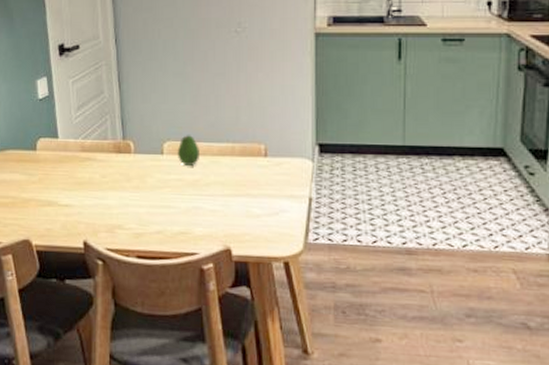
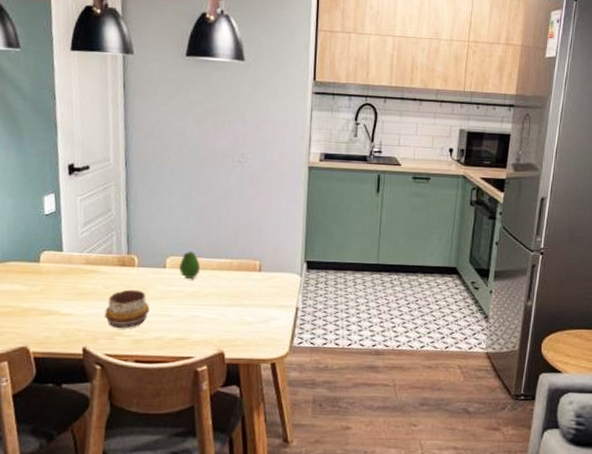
decorative bowl: none [103,178,149,220] -> present [104,289,149,328]

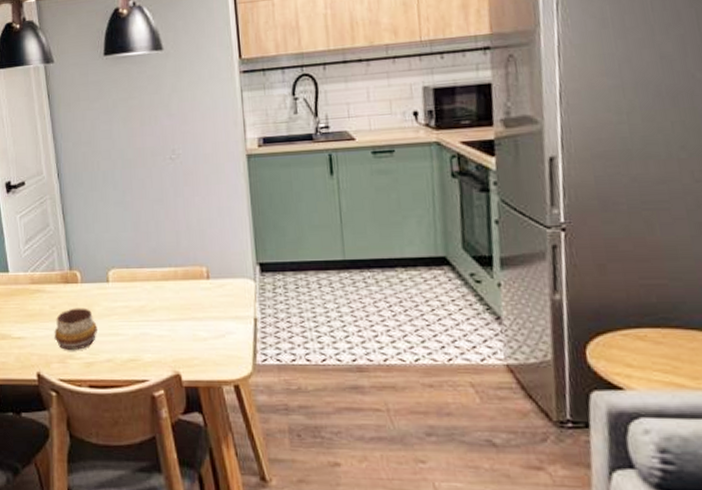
fruit: present [179,251,200,280] -> none [123,262,144,293]

